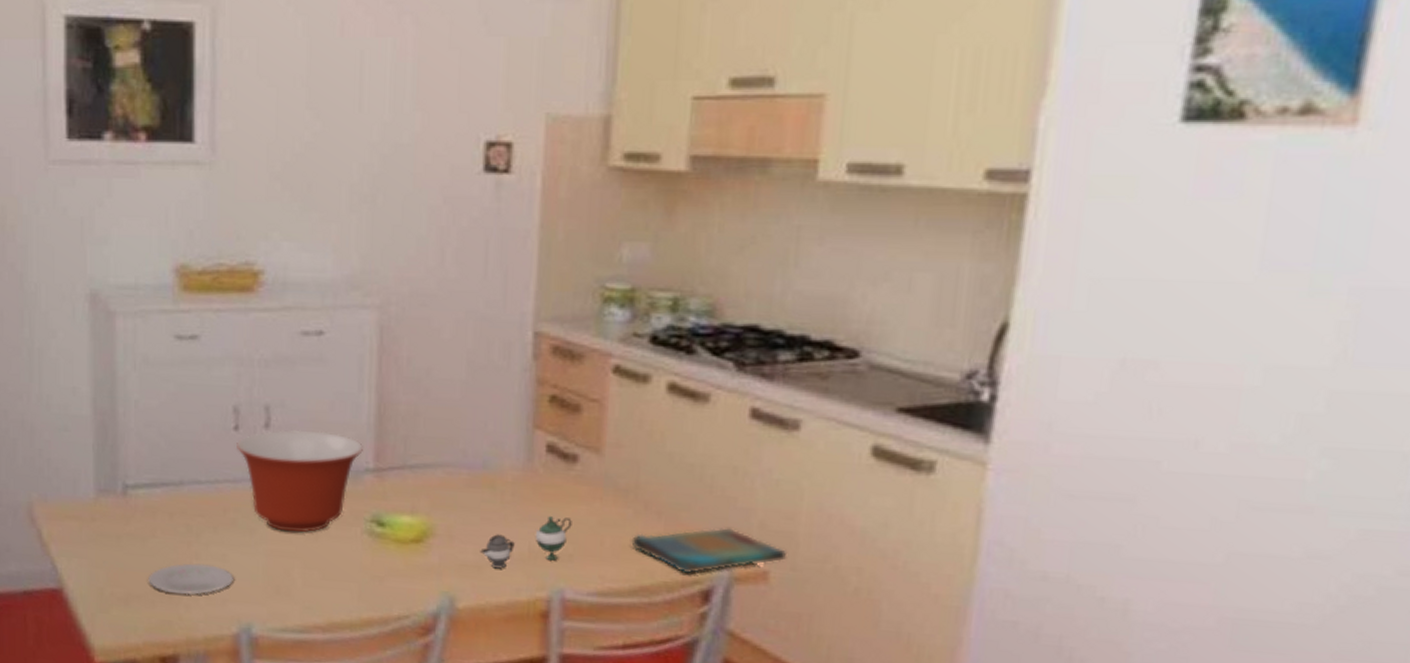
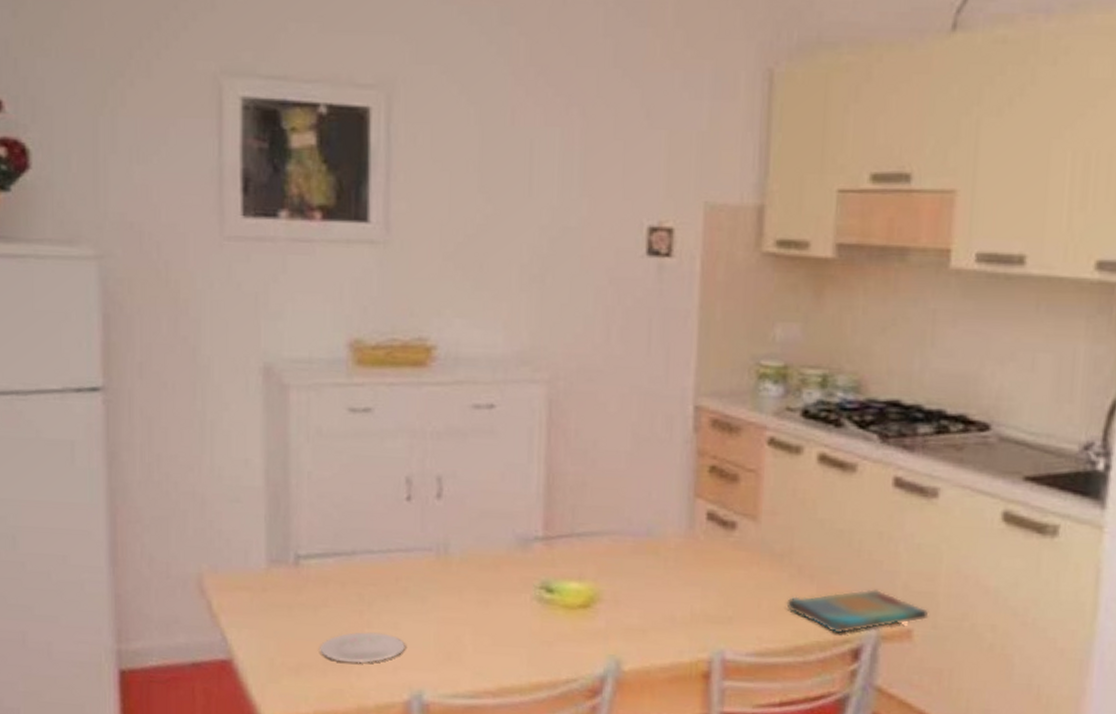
mixing bowl: present [237,430,364,533] -> none [409,500,534,600]
teapot: present [480,516,572,569] -> none [645,581,731,632]

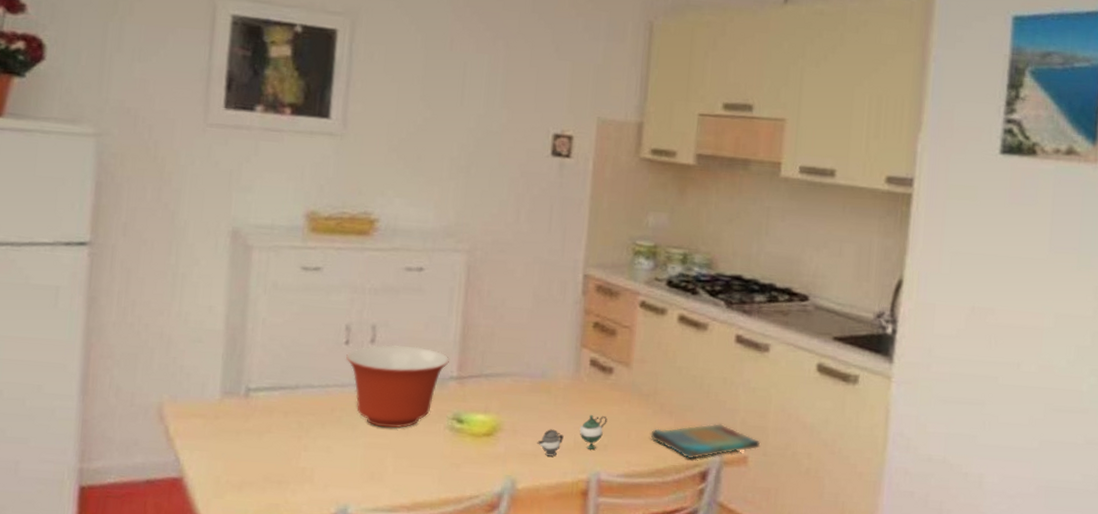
plate: present [320,632,405,664] -> none [261,454,335,482]
mixing bowl: none [409,500,534,600] -> present [346,345,450,428]
teapot: none [645,581,731,632] -> present [537,415,607,457]

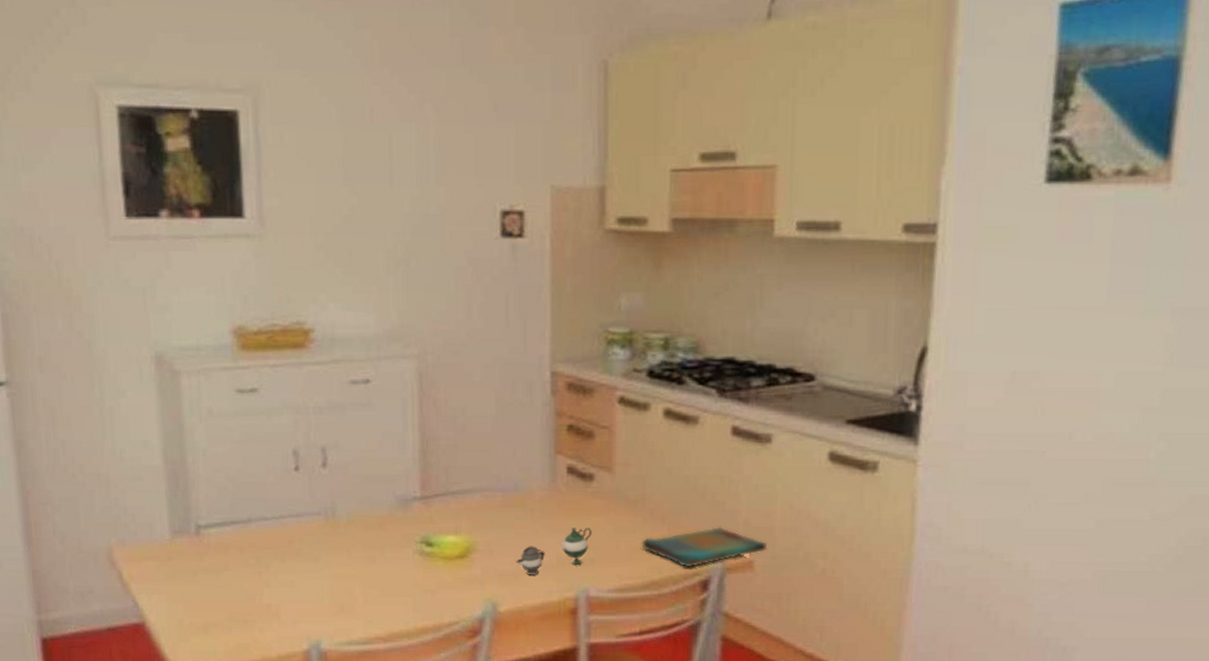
mixing bowl: present [346,345,450,428] -> none [298,467,411,557]

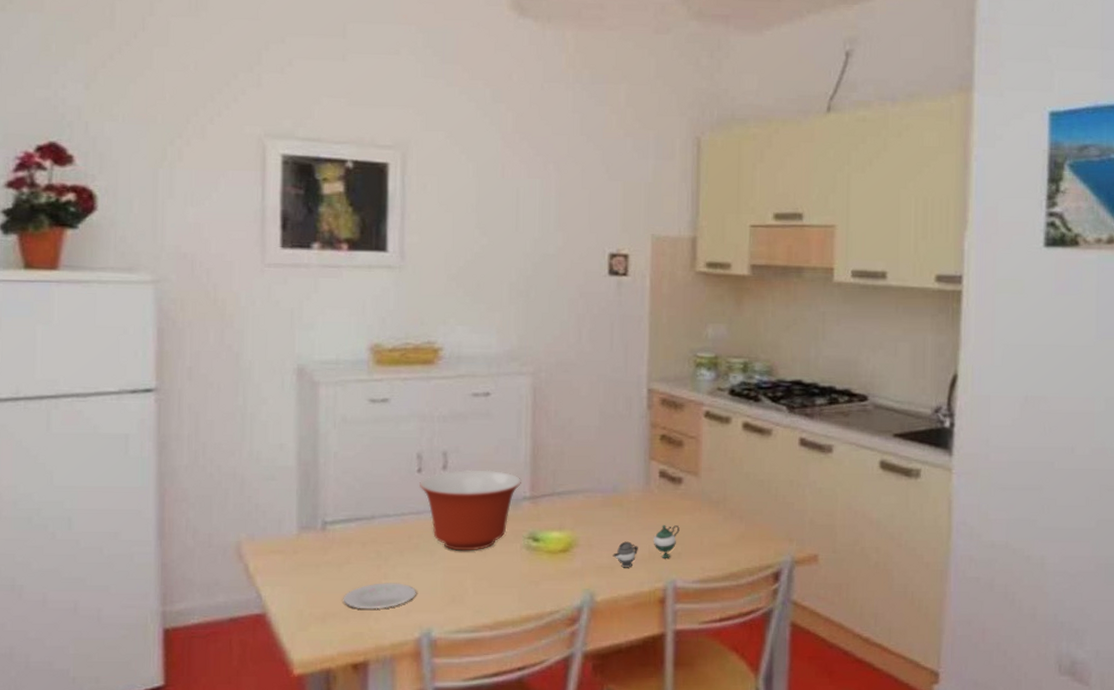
plate: none [224,591,302,620] -> present [343,583,416,610]
mixing bowl: none [298,467,411,557] -> present [420,469,522,551]
dish towel: present [642,526,768,568] -> none [722,524,830,561]

